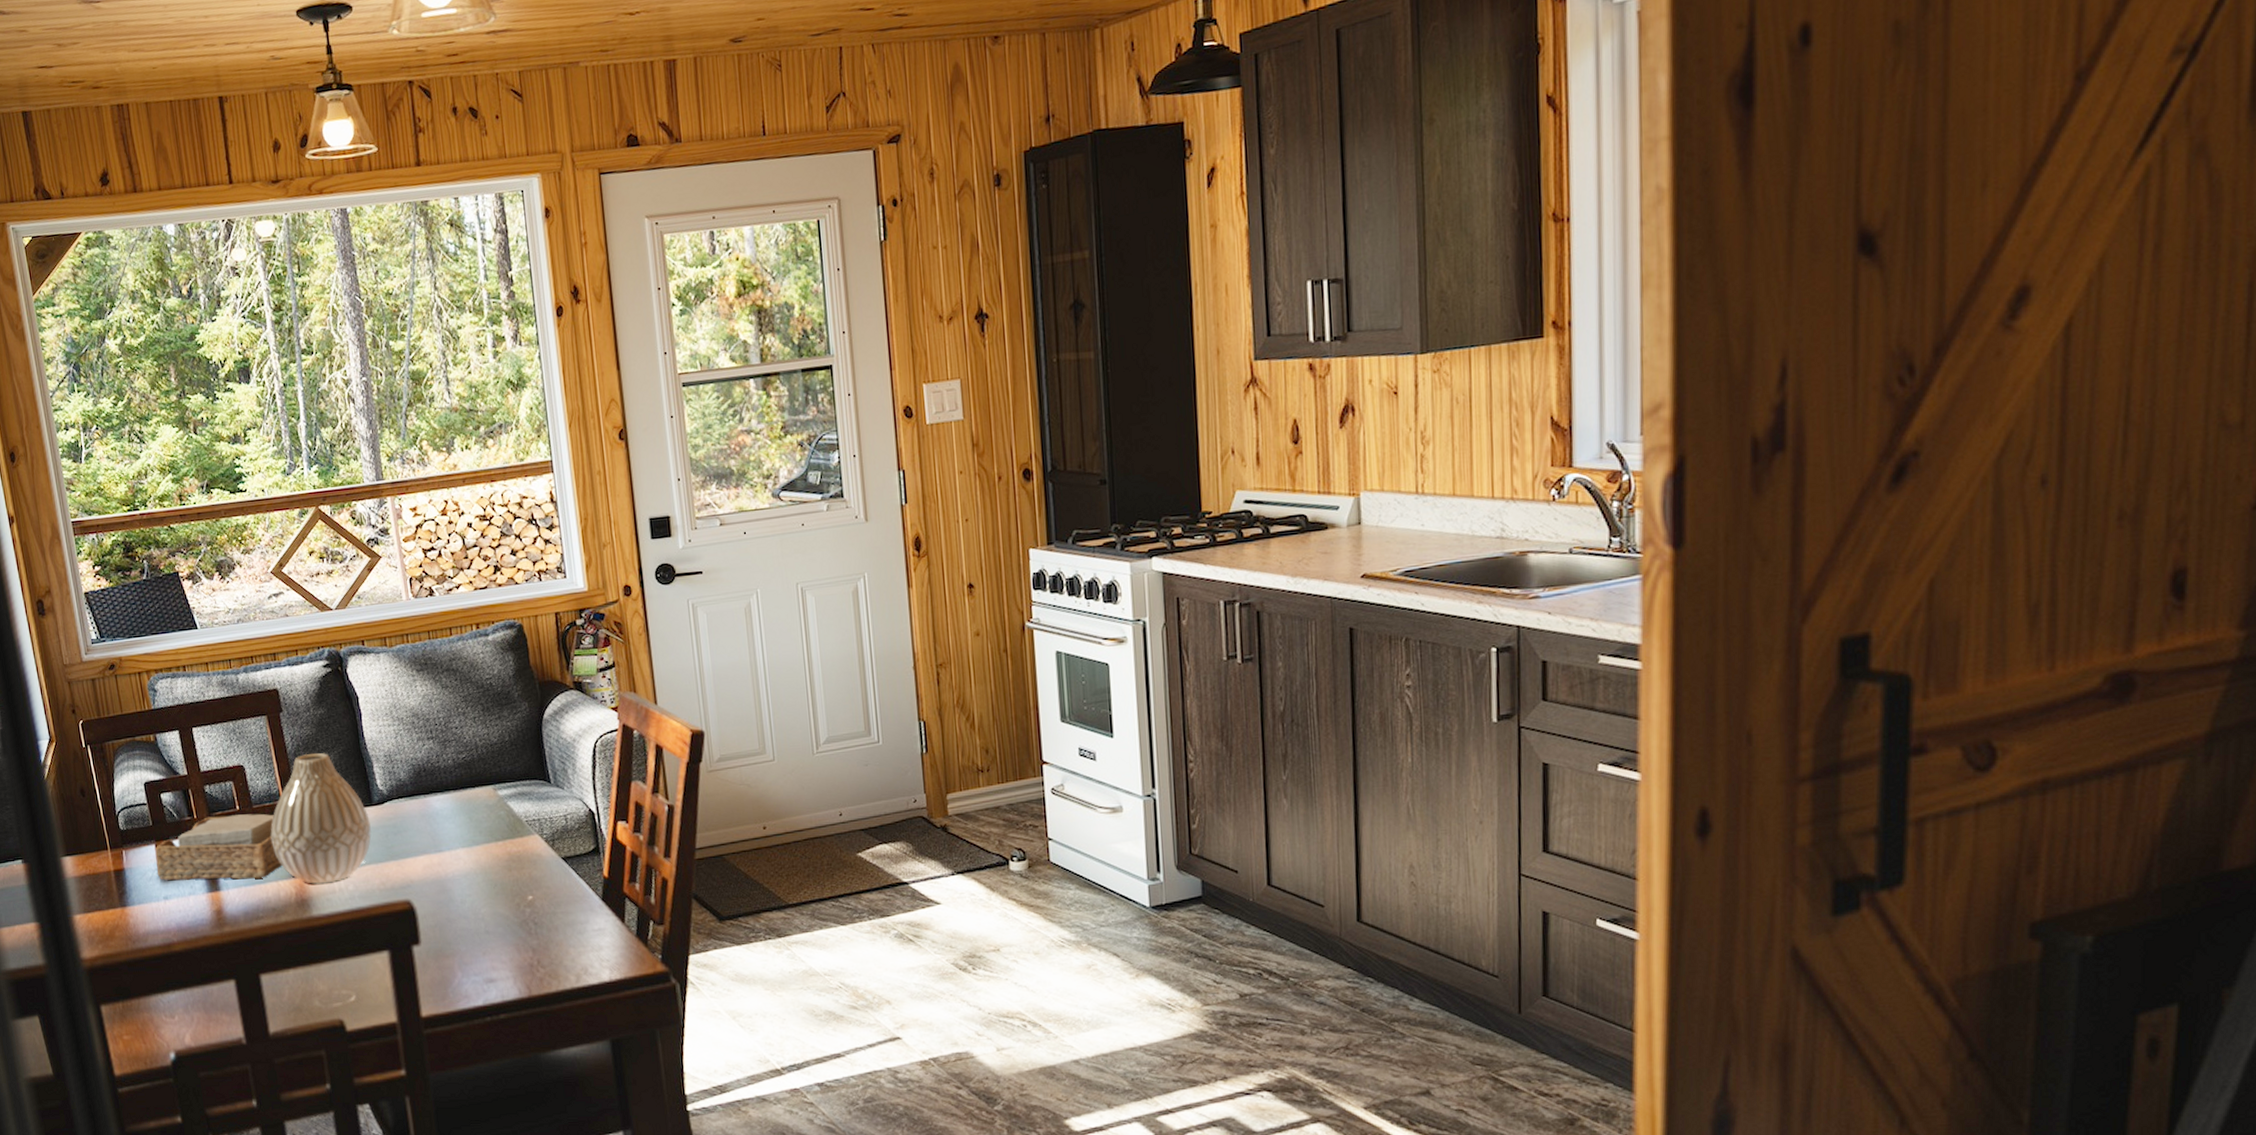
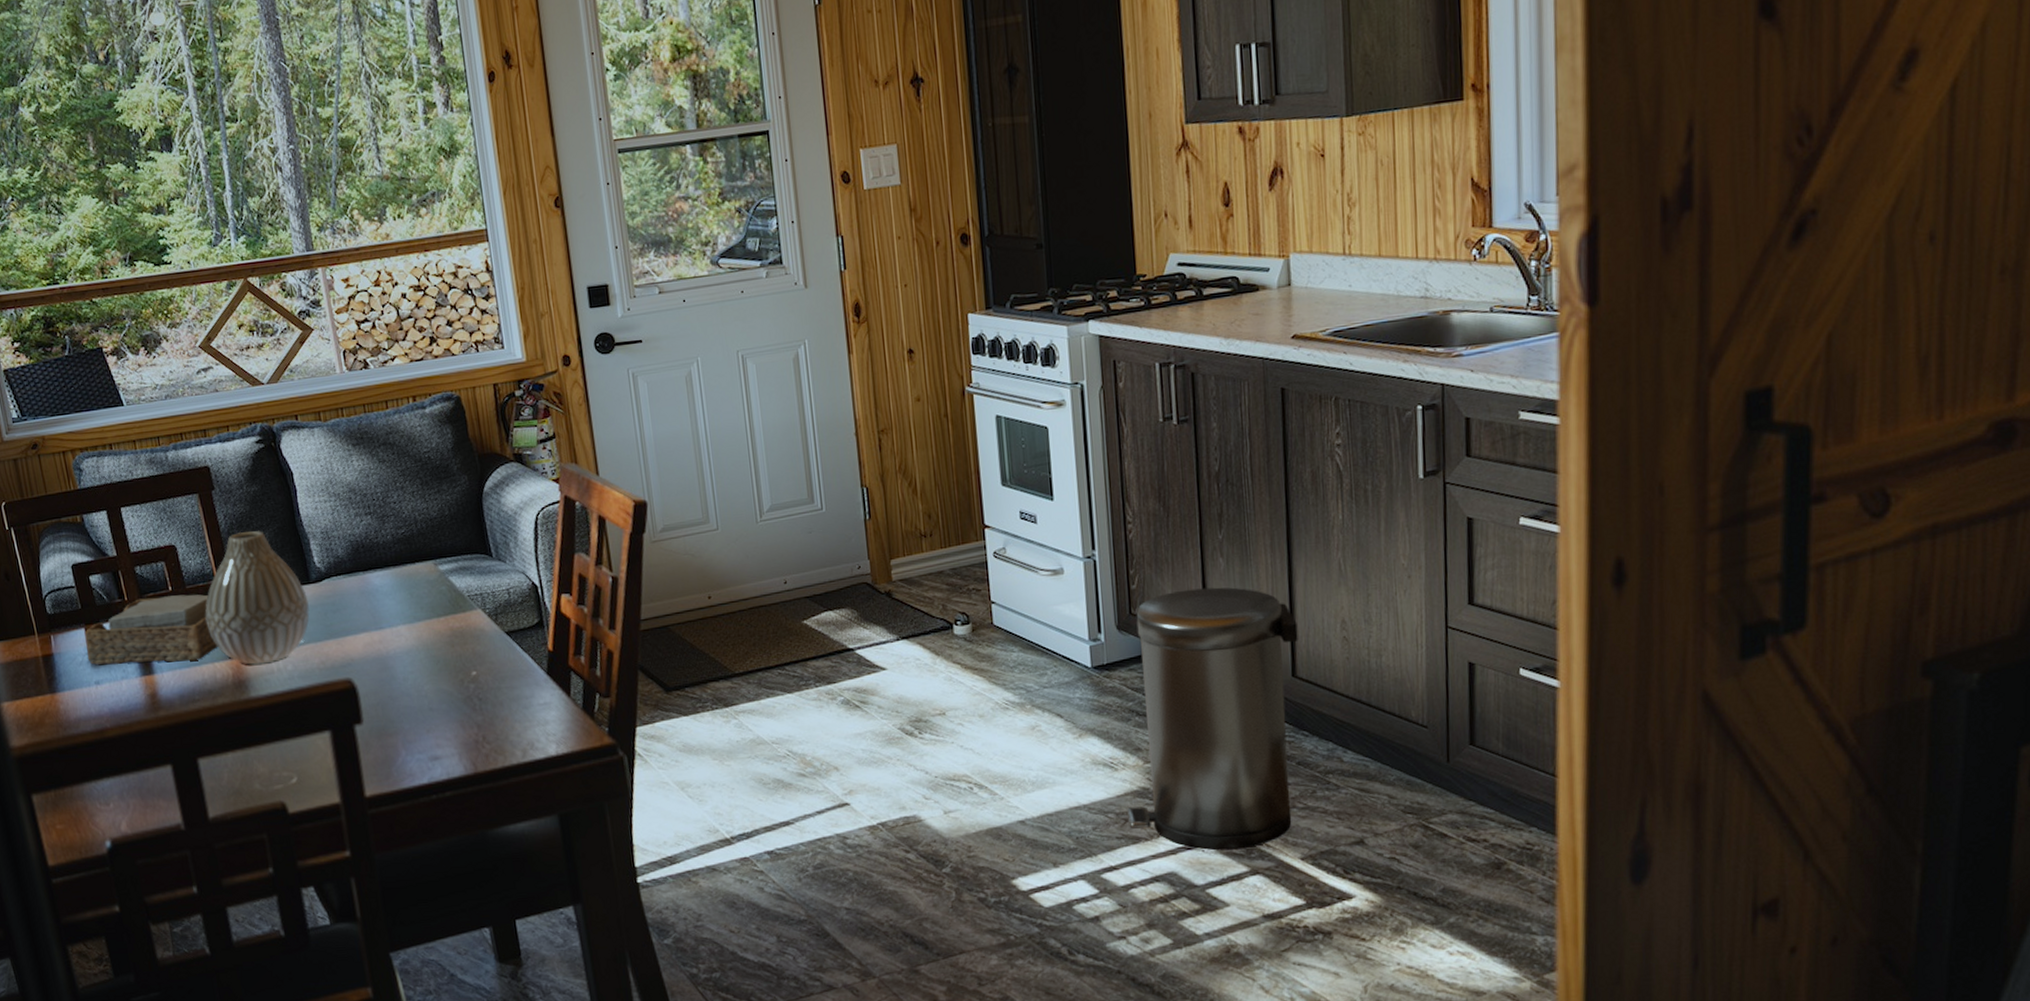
pedal bin: none [1183,828,1364,1096] -> present [1126,587,1298,850]

